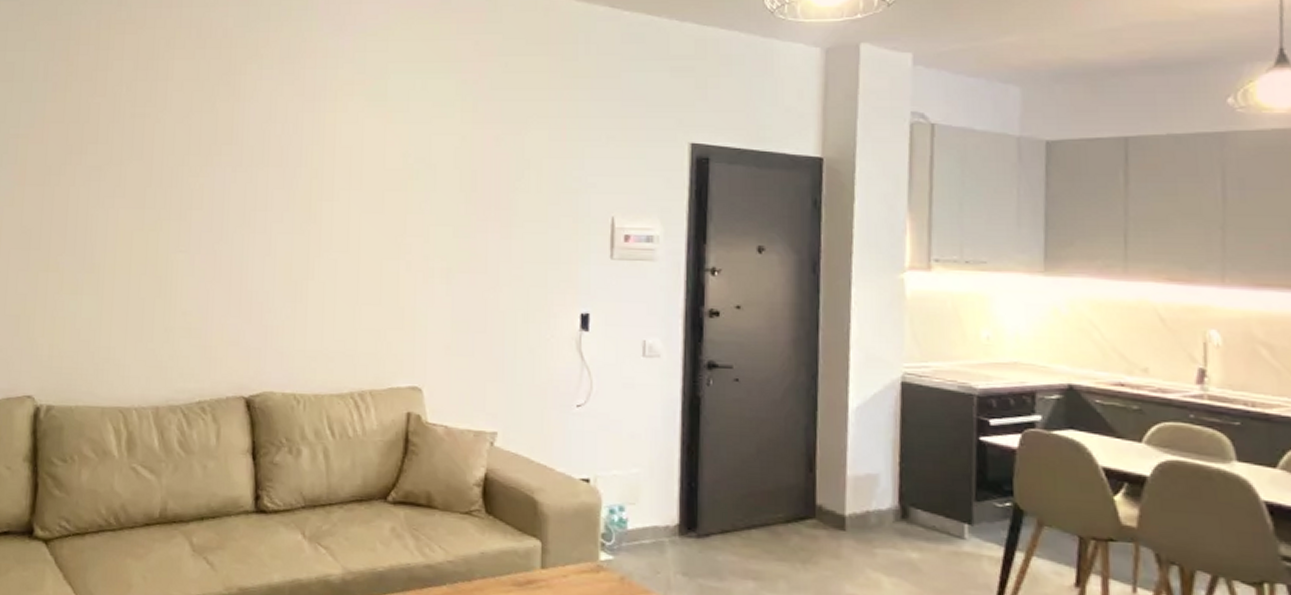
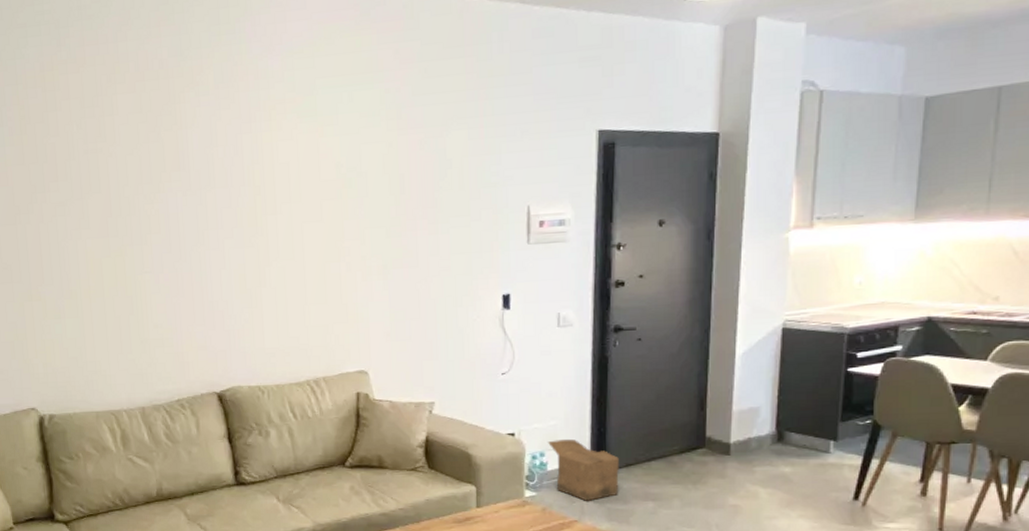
cardboard box: none [629,491,713,573] -> present [548,438,619,501]

